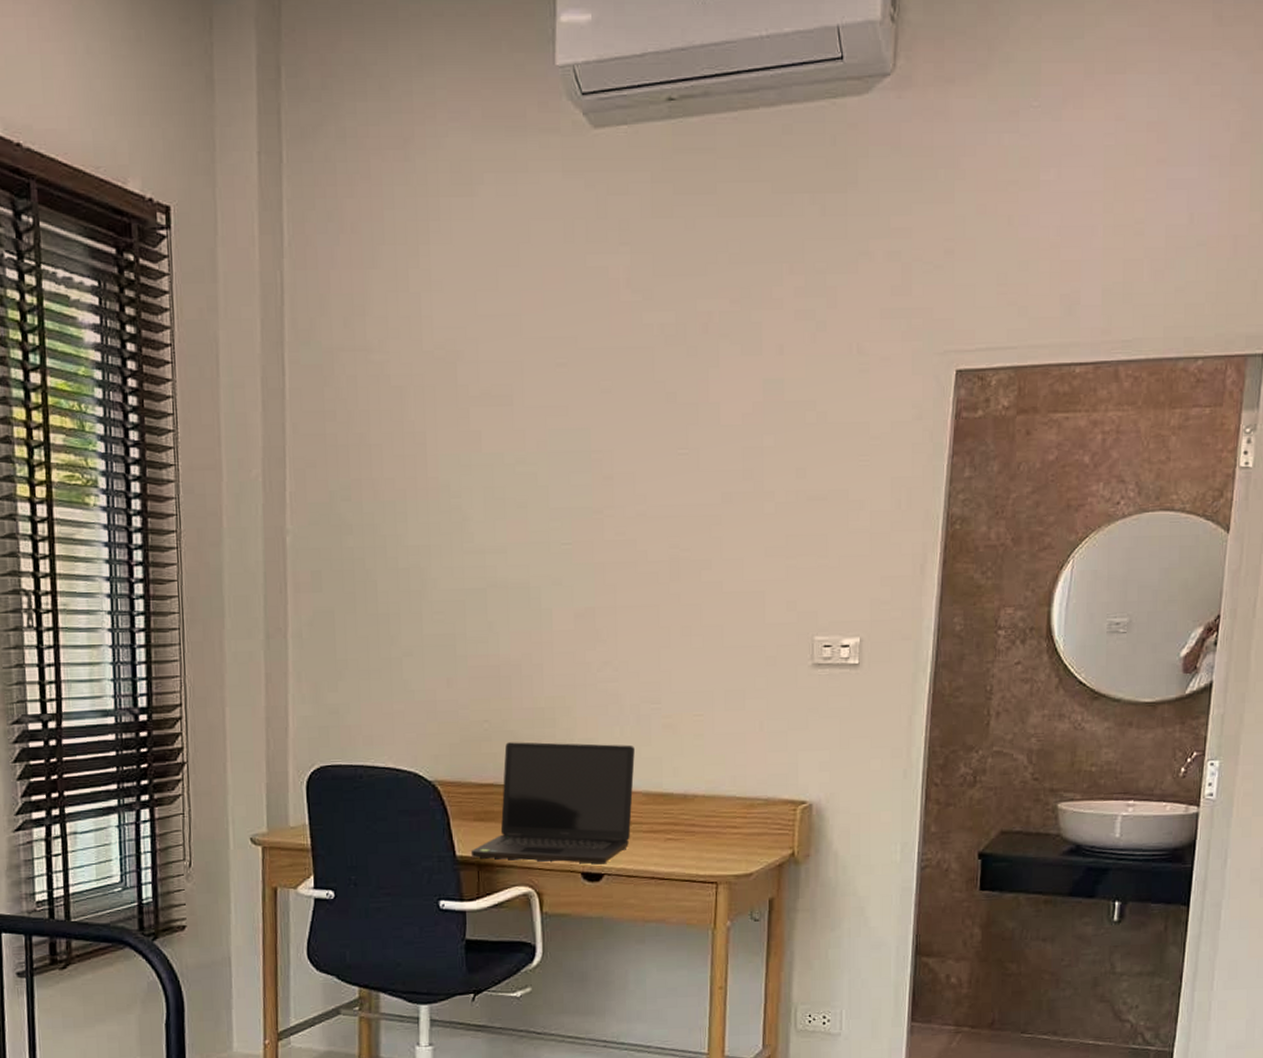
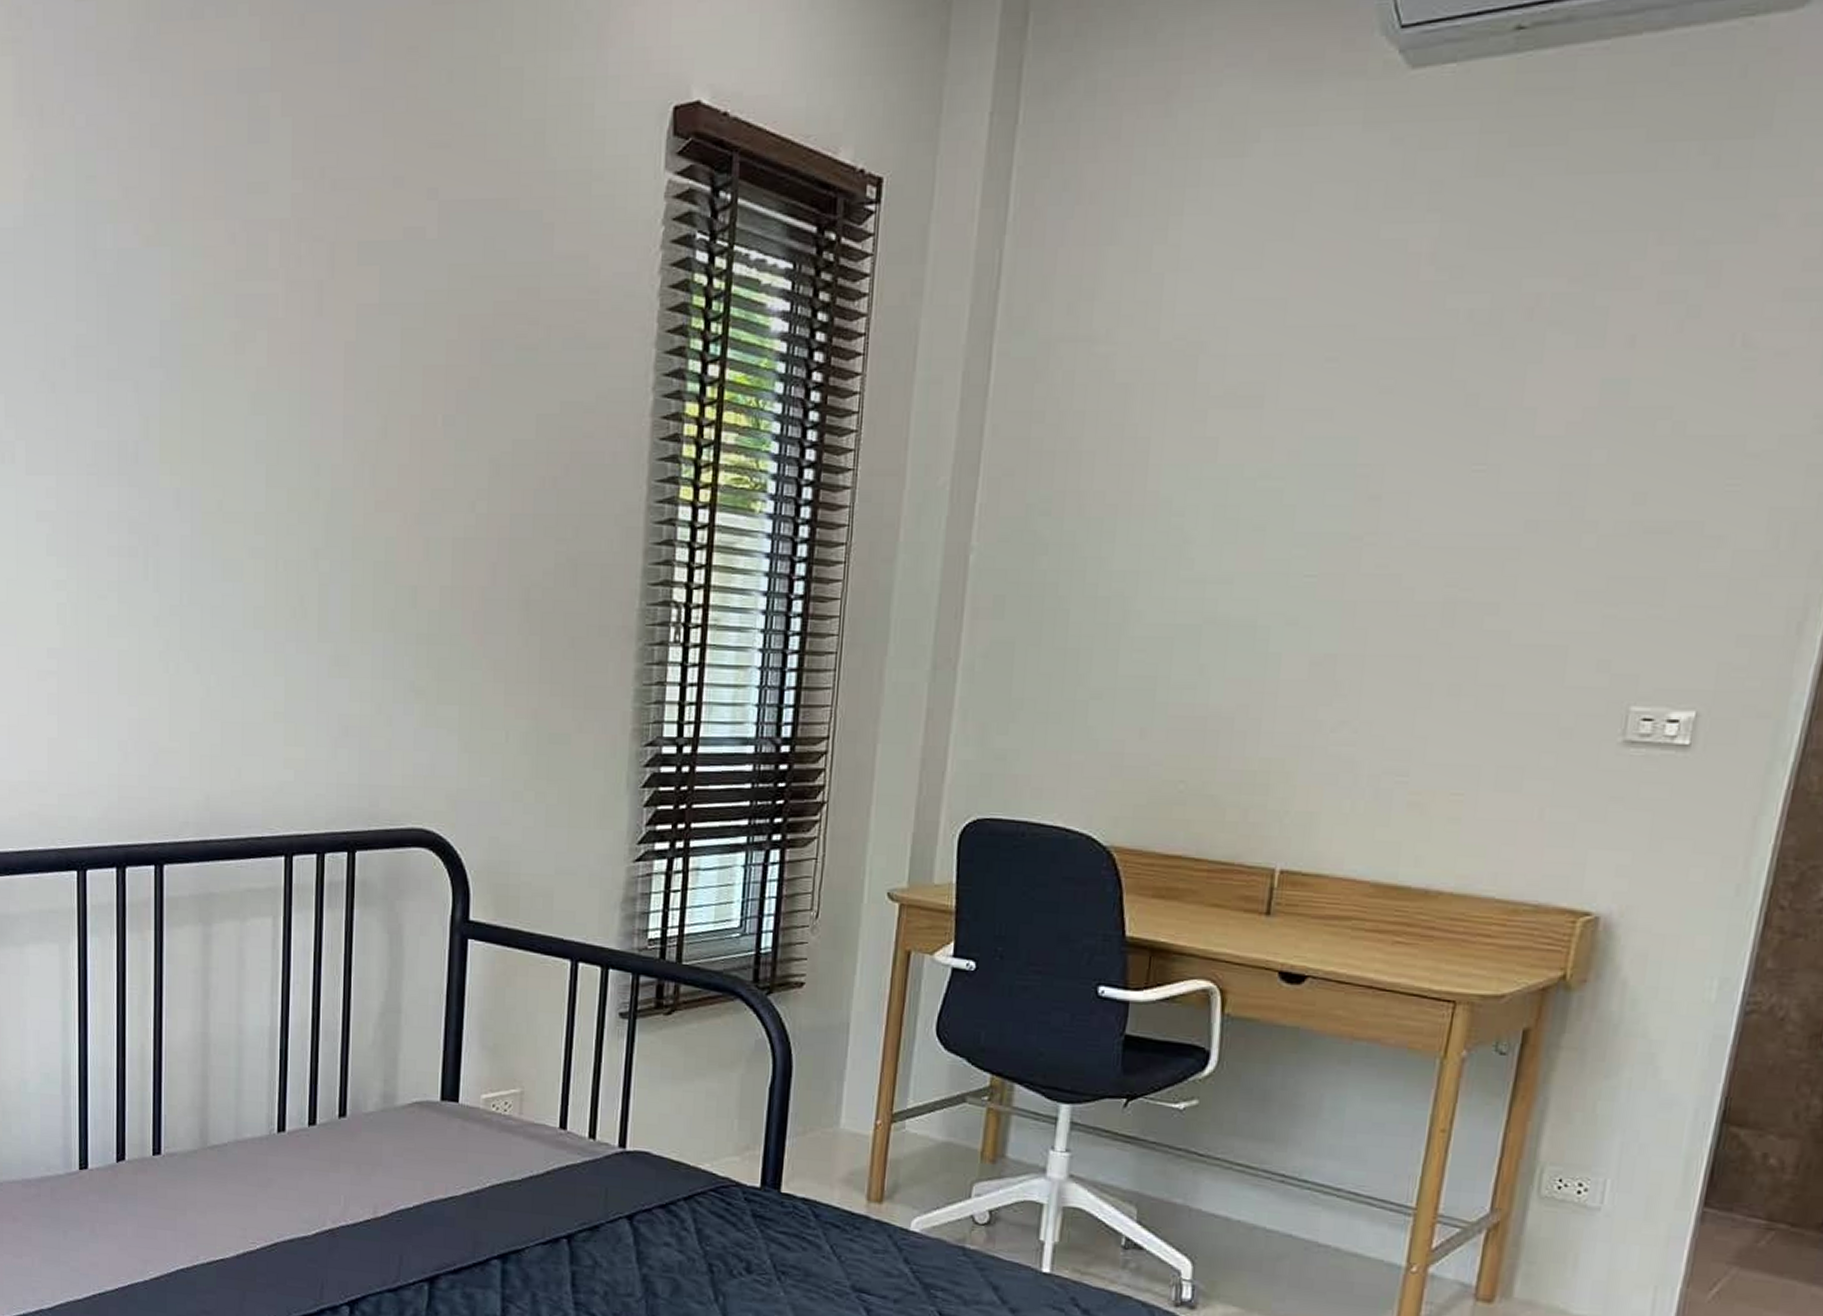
laptop: present [470,742,635,864] -> none [1143,809,1367,964]

